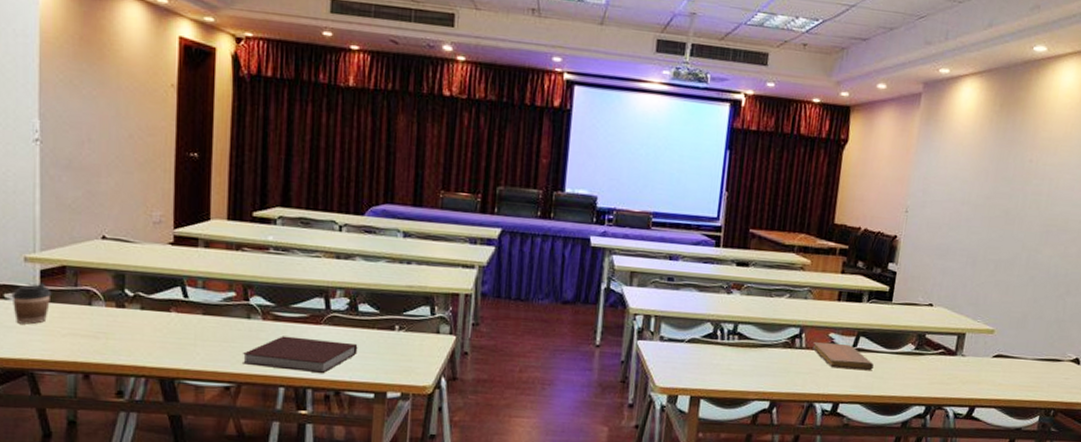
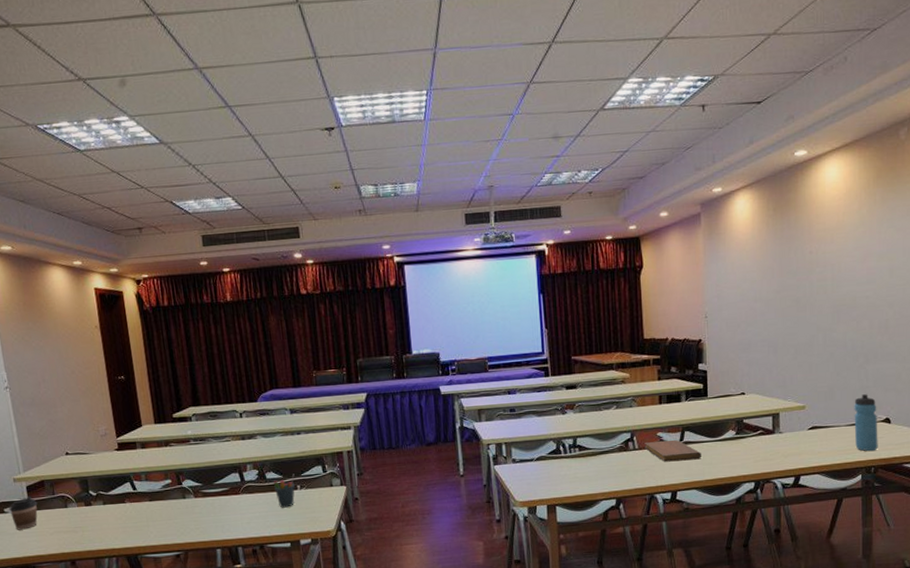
notebook: present [243,336,358,373] -> none [185,505,272,535]
pen holder: none [365,310,395,350] -> present [273,474,295,508]
water bottle: none [1038,328,1069,393] -> present [854,394,878,452]

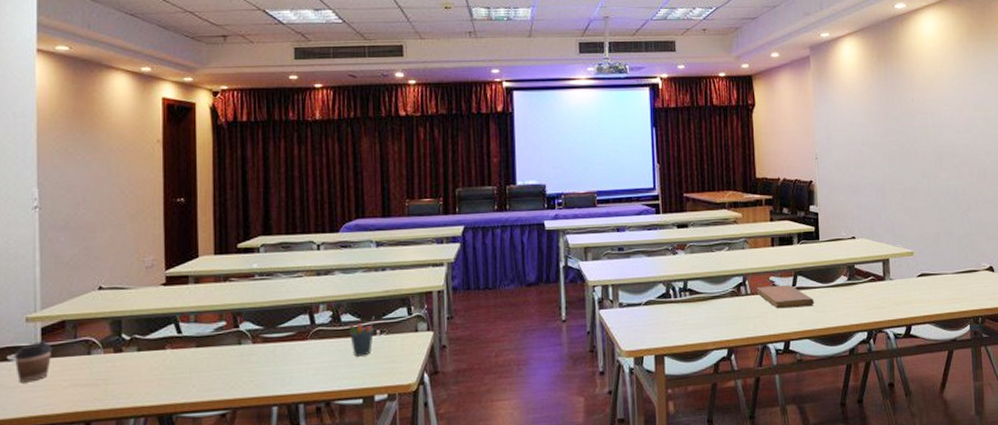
water bottle: present [854,394,878,452] -> none [959,242,984,301]

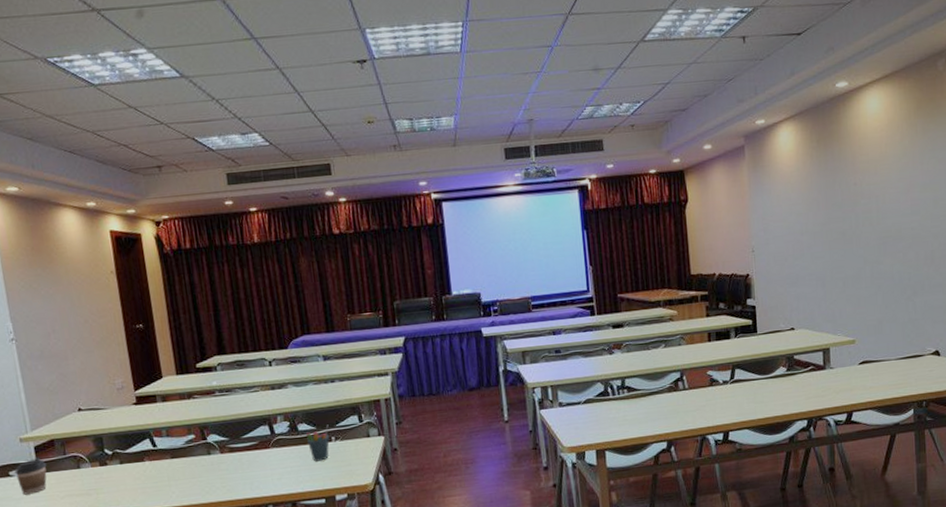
notebook: present [757,284,814,309] -> none [694,377,753,401]

